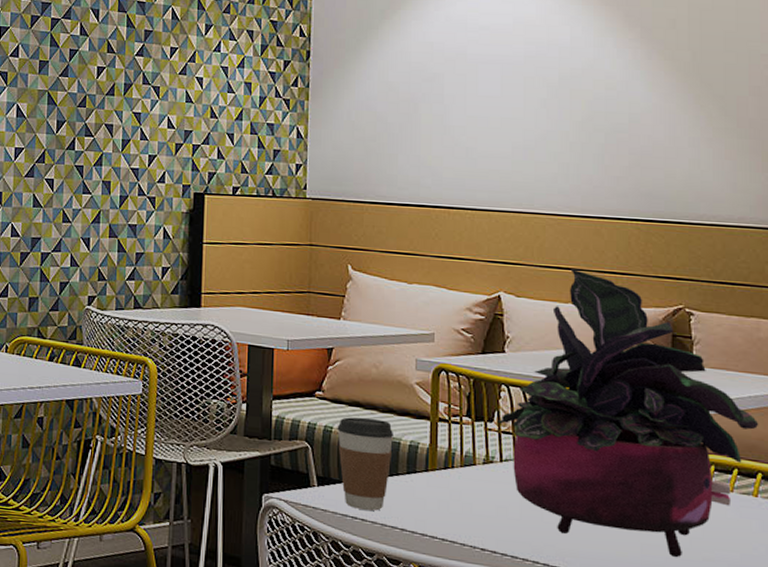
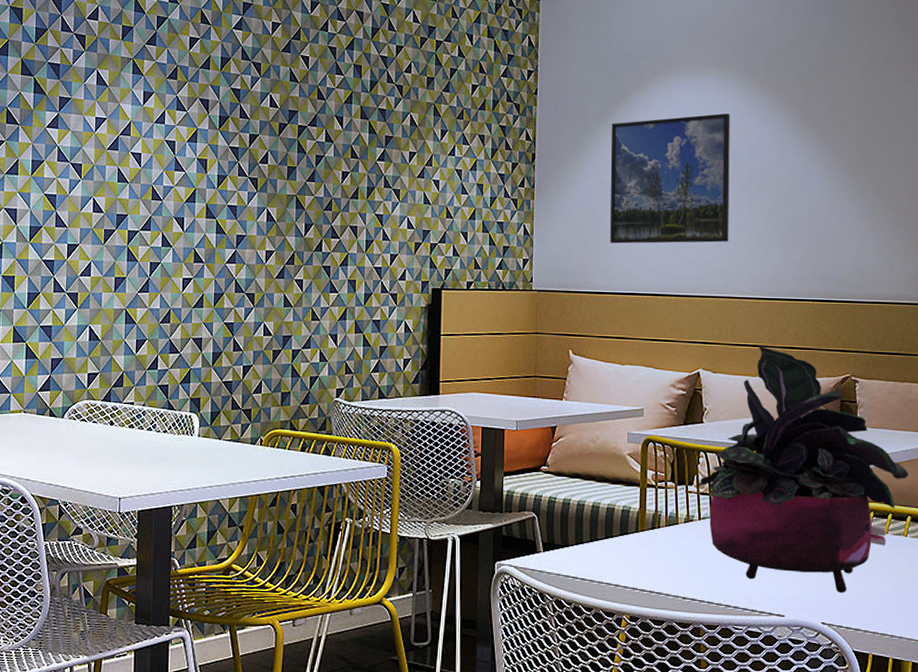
coffee cup: present [337,417,394,511] -> none [560,487,609,570]
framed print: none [395,10,536,152] -> present [609,113,730,244]

